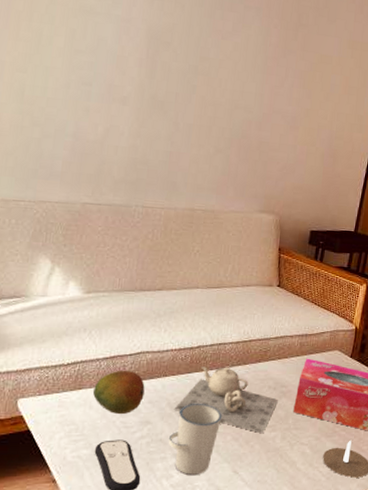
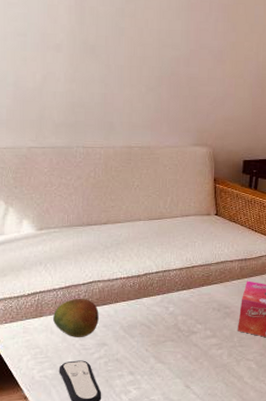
cup: present [169,404,222,476] -> none [125,326,171,391]
teapot: present [175,366,278,434] -> none [128,292,222,352]

